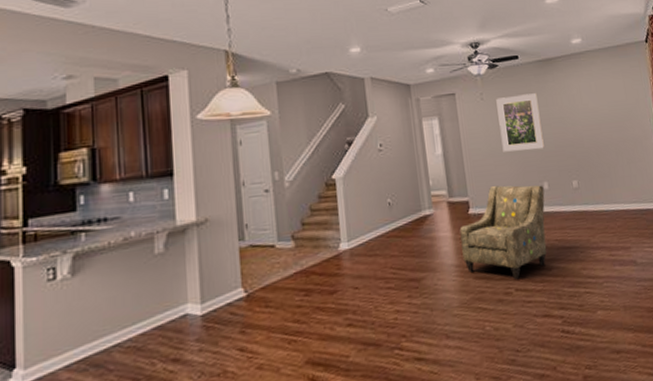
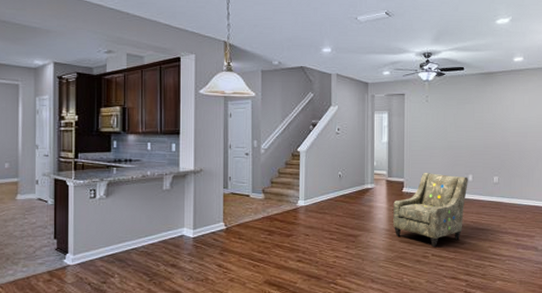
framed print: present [496,93,544,152] -> none [438,101,475,148]

